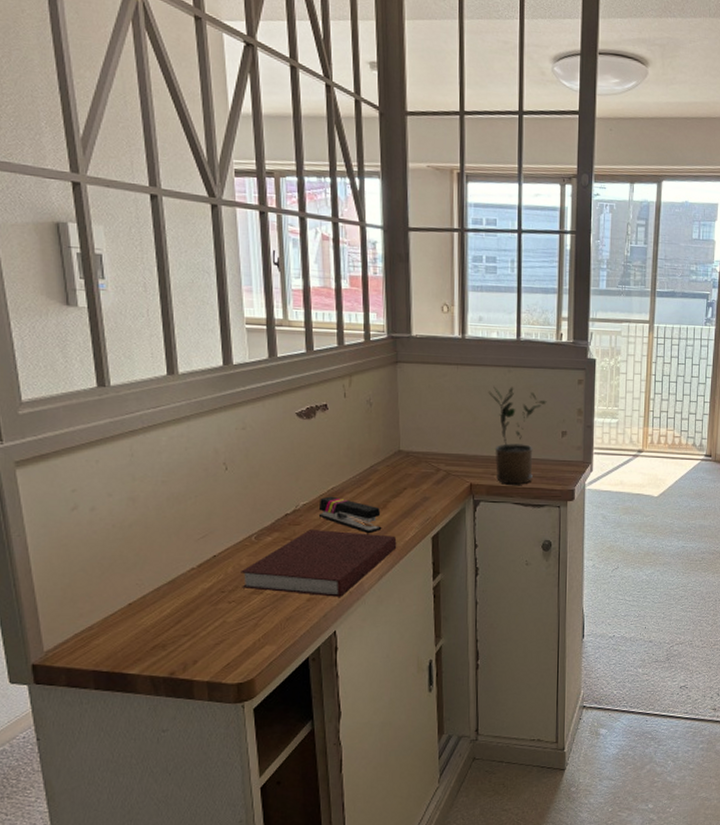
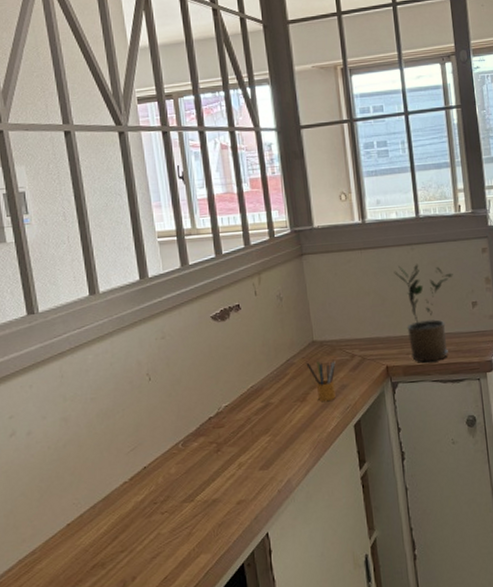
notebook: present [241,530,397,597] -> none [171,428,320,498]
stapler: present [318,496,382,534] -> none [240,394,304,429]
pencil box: none [390,468,420,512] -> present [306,358,336,402]

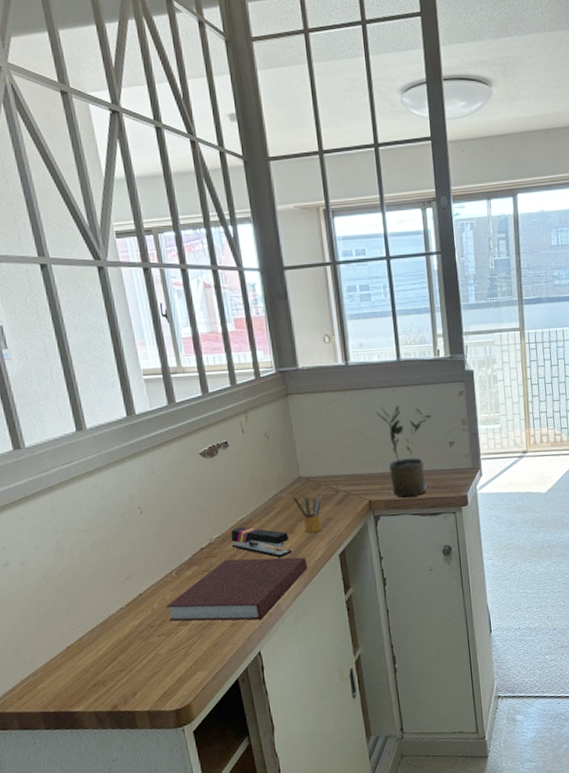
notebook: none [171,428,320,498] -> present [166,557,308,622]
stapler: none [240,394,304,429] -> present [231,527,292,558]

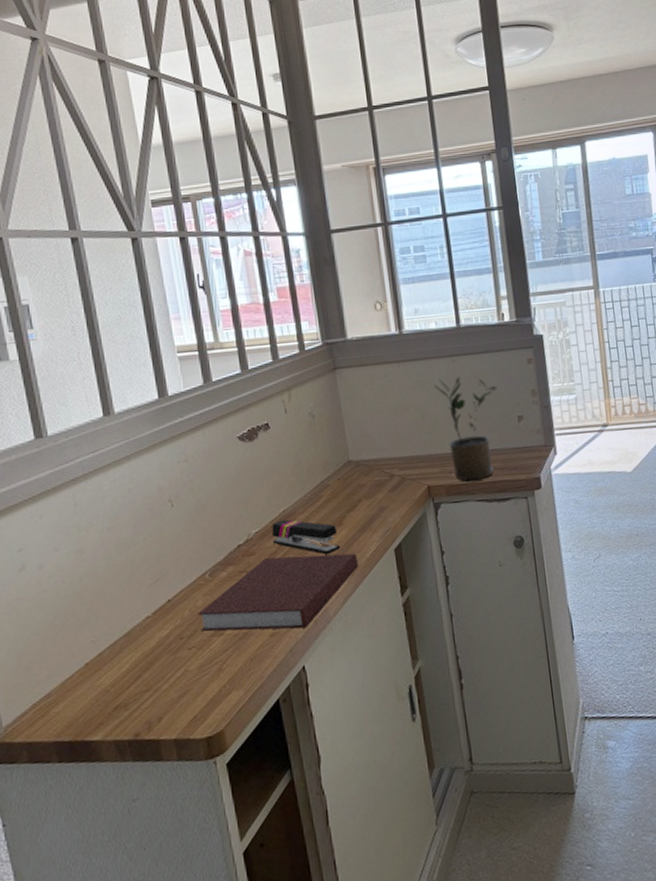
pencil box: present [293,493,322,534] -> none [341,479,374,526]

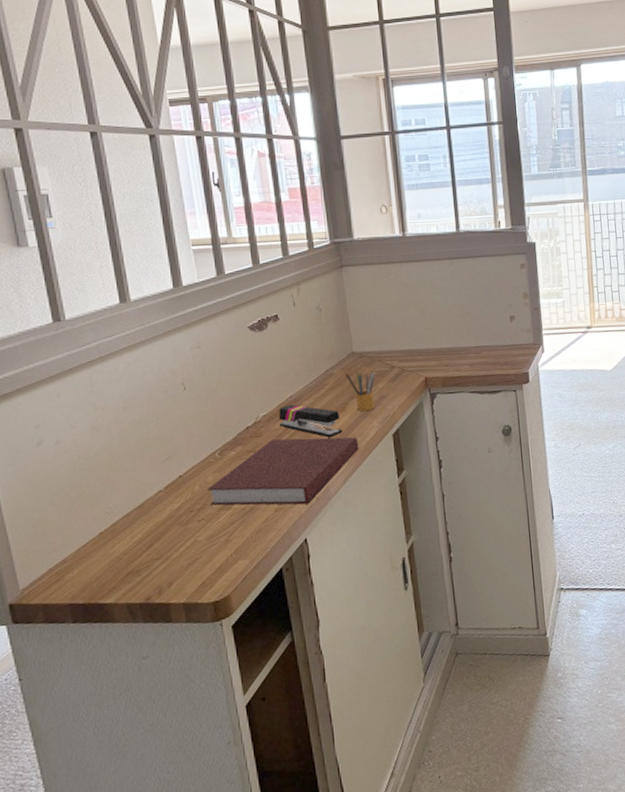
pencil box: none [341,479,374,526] -> present [345,369,375,412]
potted plant: present [434,377,498,481] -> none [433,278,492,374]

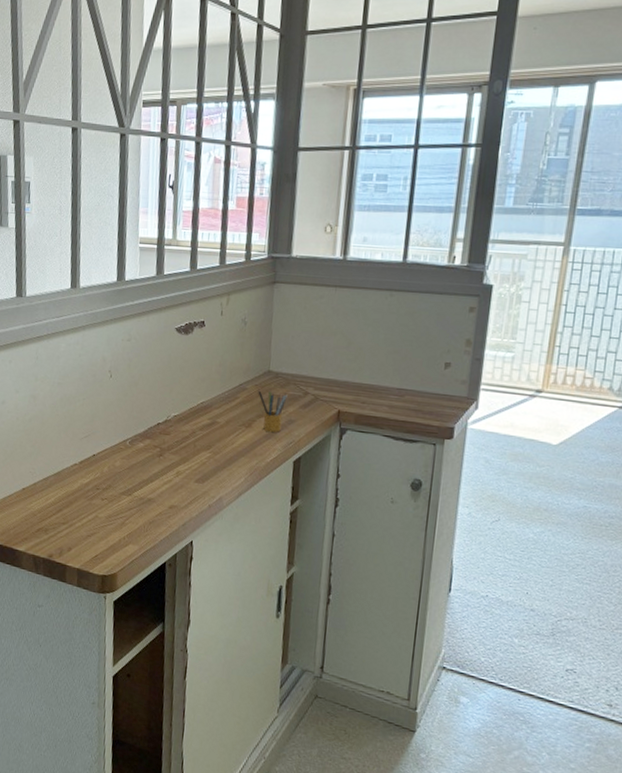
notebook: present [207,437,359,506] -> none [114,440,259,509]
stapler: present [278,404,343,438] -> none [187,410,246,451]

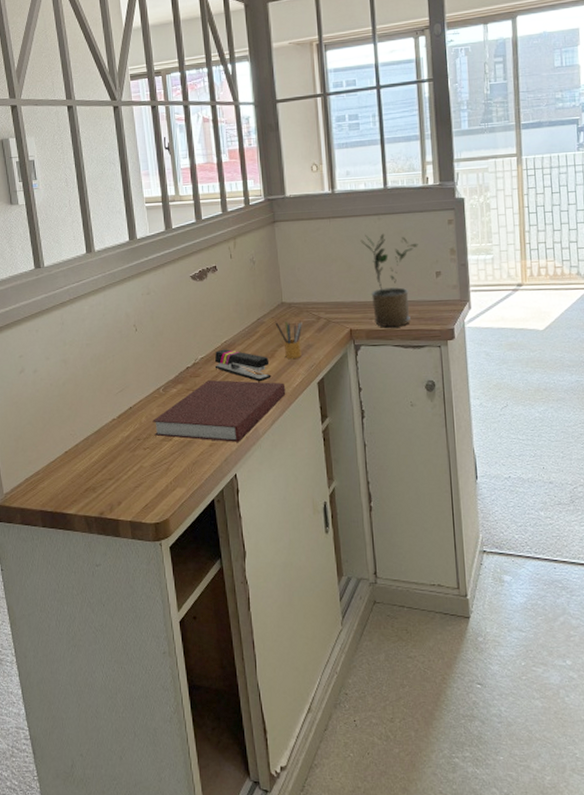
notebook: none [114,440,259,509] -> present [152,380,286,442]
stapler: none [187,410,246,451] -> present [214,349,272,382]
potted plant: none [366,310,431,416] -> present [360,233,419,328]

